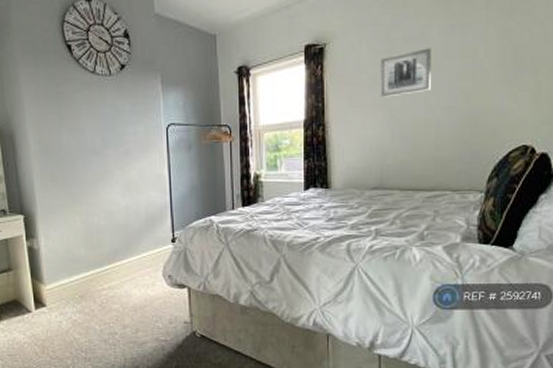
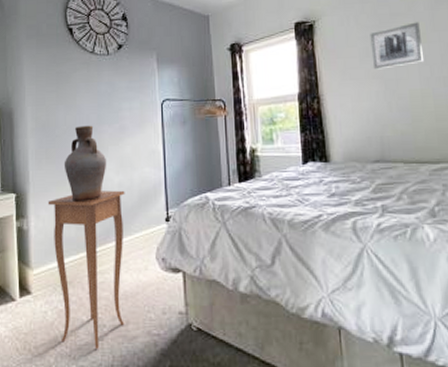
side table: none [56,213,134,352] -> present [47,190,125,349]
vase: none [70,149,112,223] -> present [64,125,106,201]

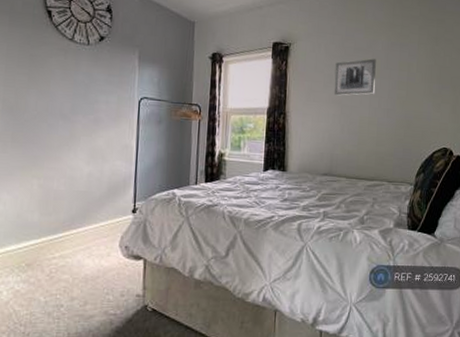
side table: present [47,190,125,349] -> none [10,179,94,327]
vase: present [64,125,106,201] -> none [31,113,77,188]

